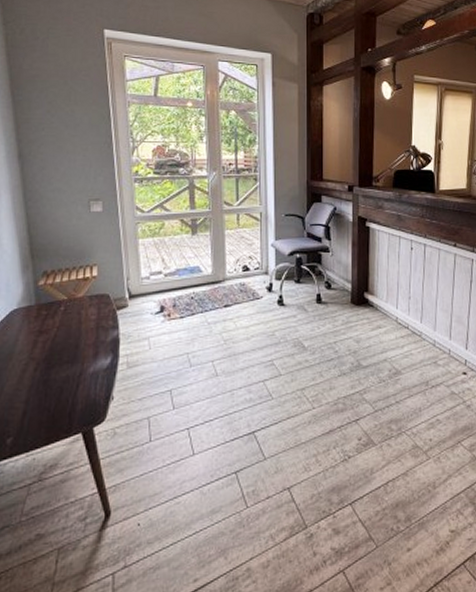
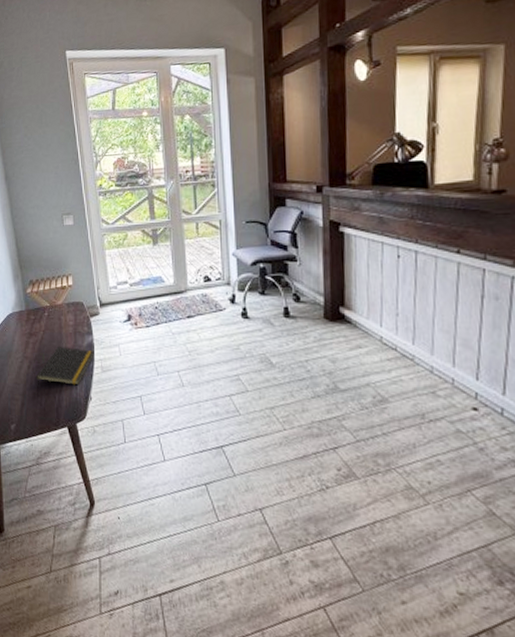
notepad: none [44,343,120,392] -> present [35,346,94,387]

